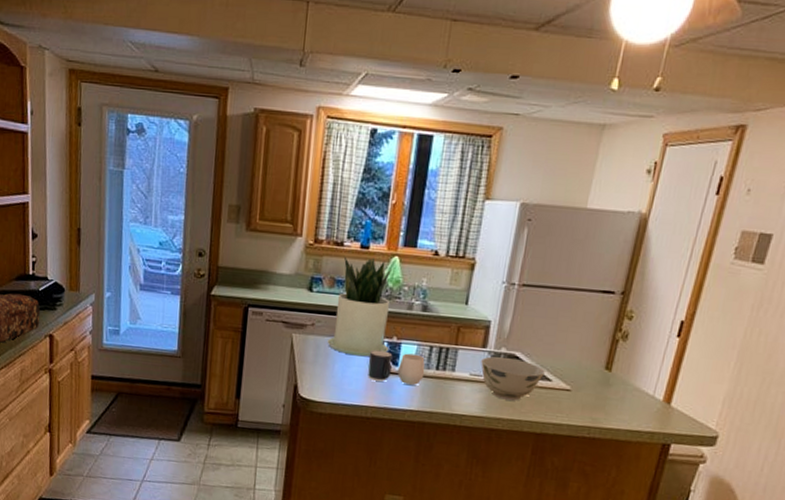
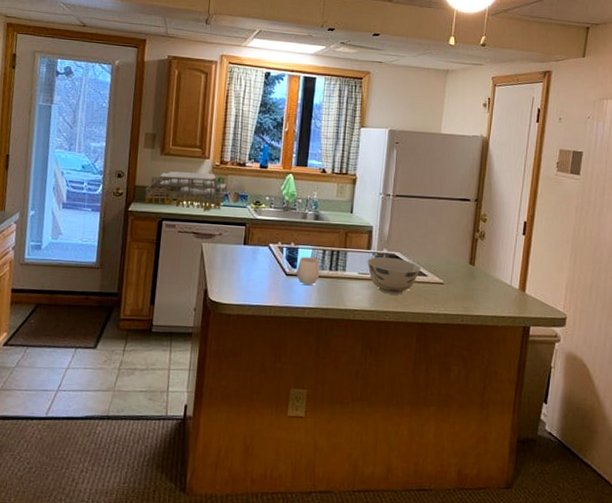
dish rack: none [229,250,321,298] -> present [145,171,227,211]
planter: present [327,257,392,357] -> none [233,175,288,262]
mug: present [368,349,393,382] -> none [270,254,292,284]

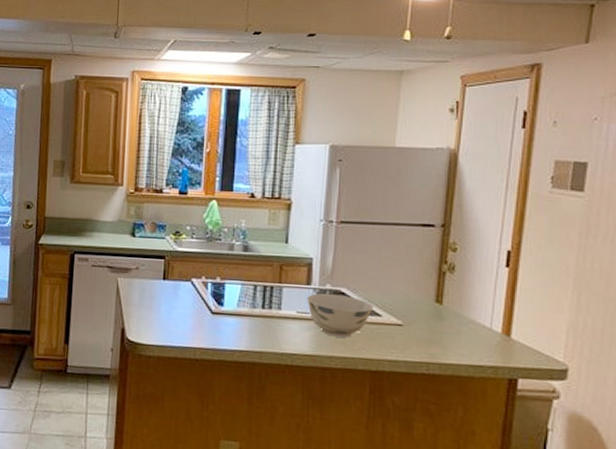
dish rack: present [145,171,227,211] -> none [55,201,143,243]
cup: present [296,257,320,286] -> none [224,293,251,326]

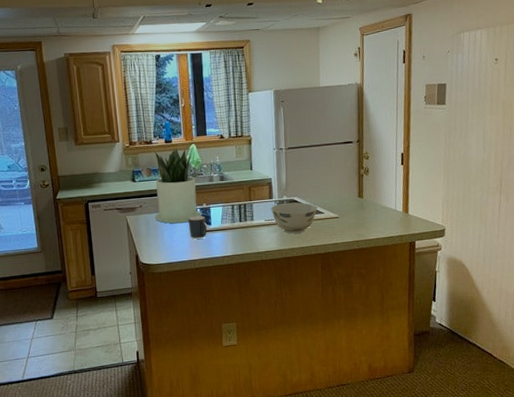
planter: none [152,202,214,298] -> present [154,148,202,224]
mug: none [193,290,218,323] -> present [188,215,207,240]

